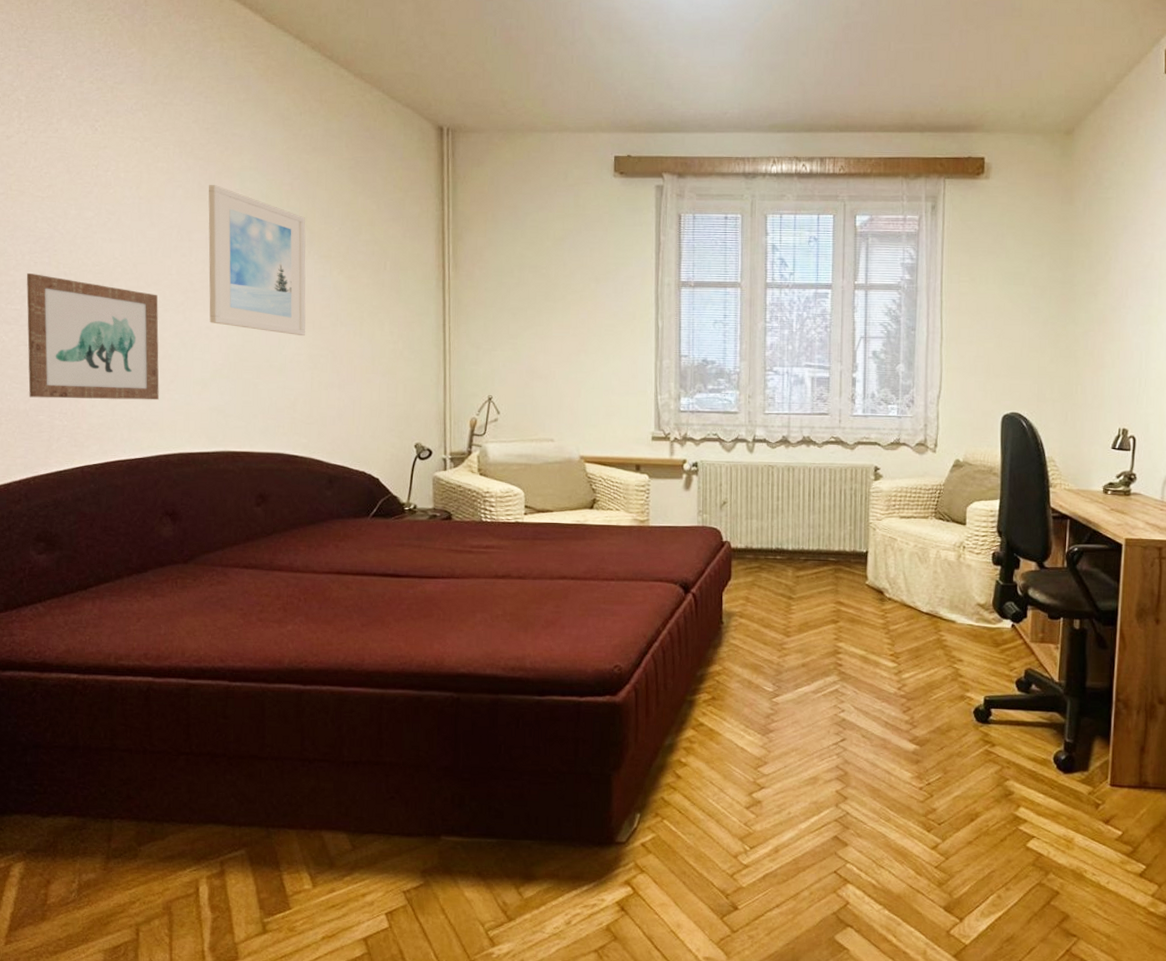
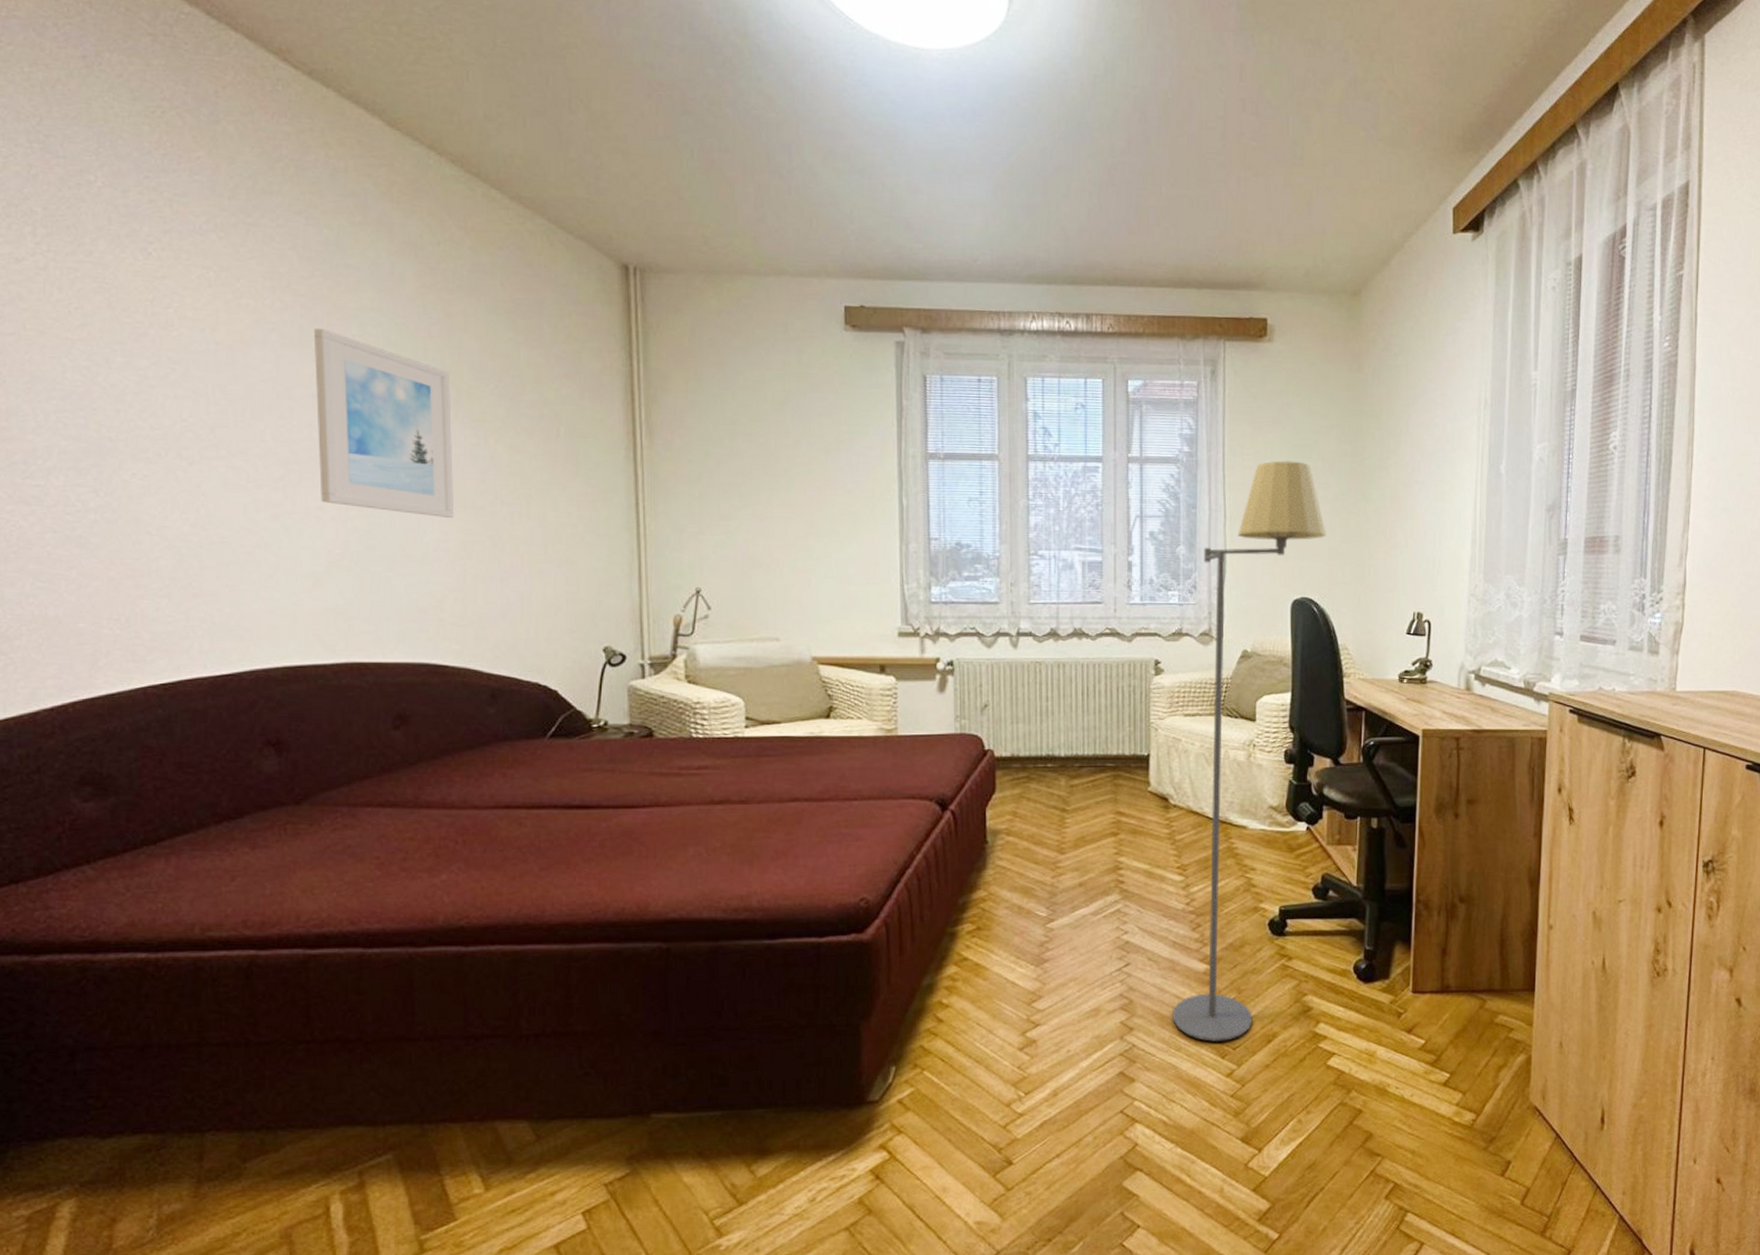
wall art: present [26,272,159,400] -> none [52,437,253,601]
floor lamp: none [883,287,1036,816] -> present [1173,460,1326,1041]

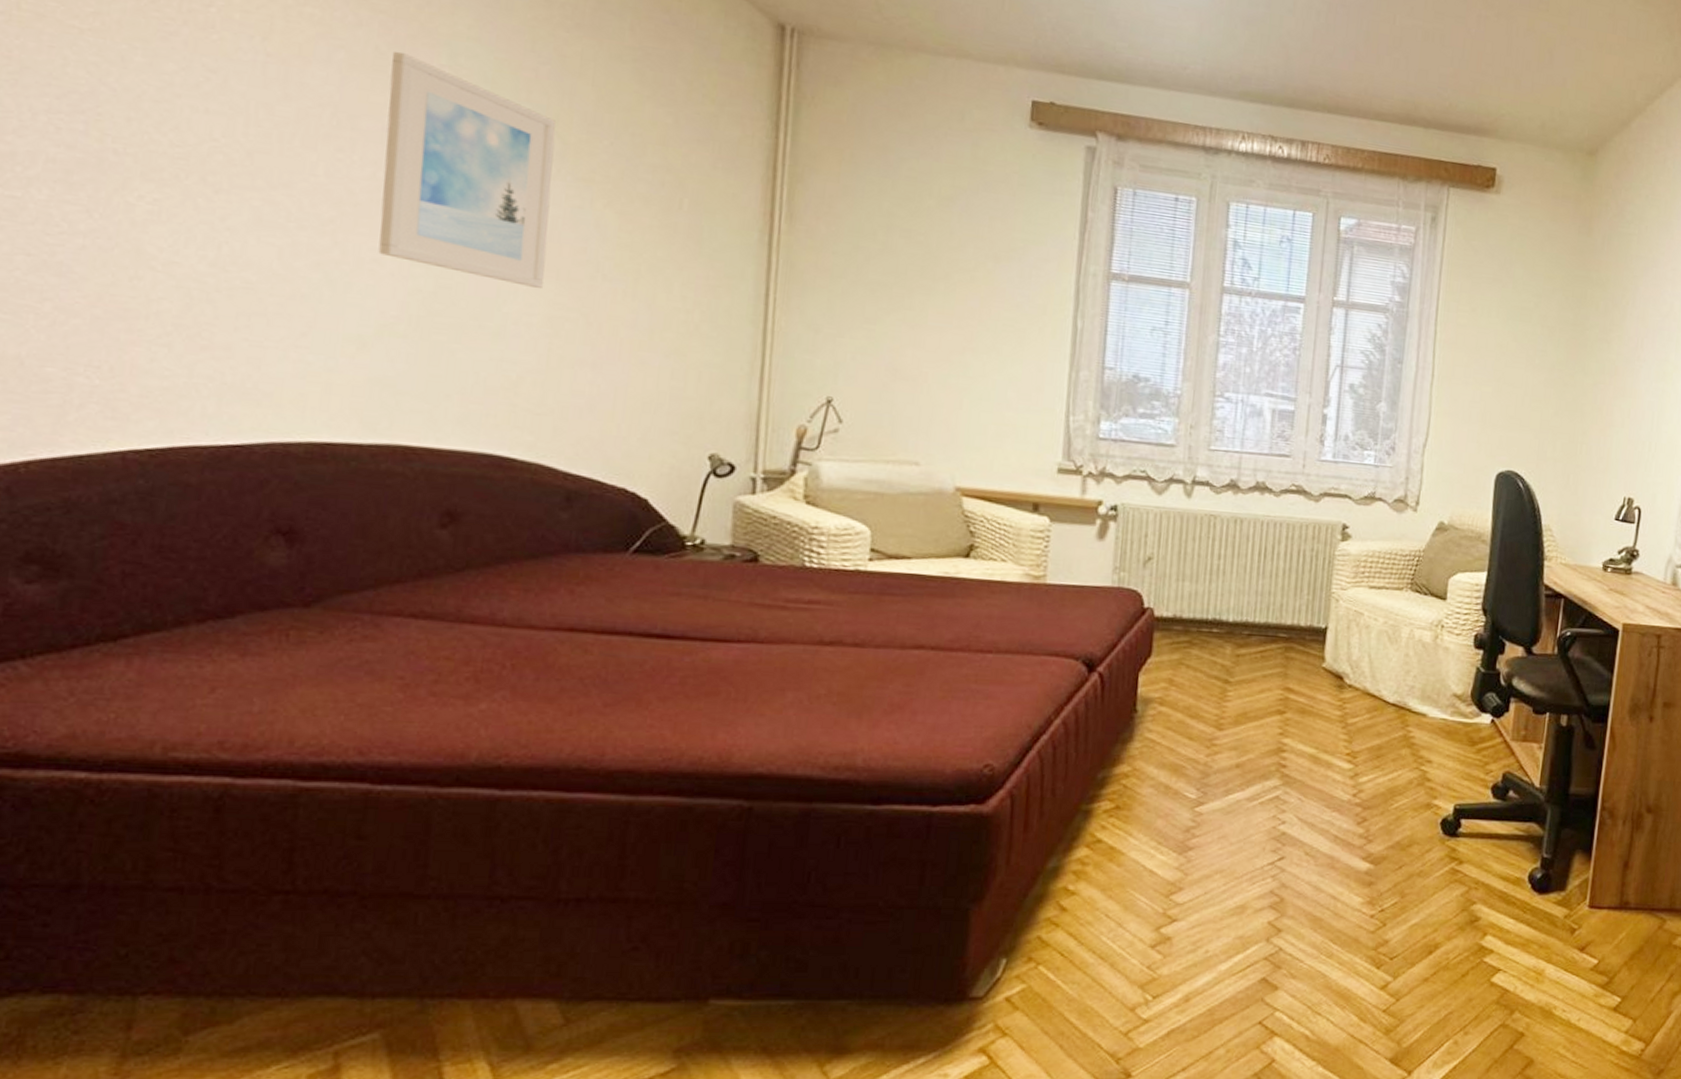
floor lamp: present [1173,460,1326,1041] -> none [1326,320,1540,949]

